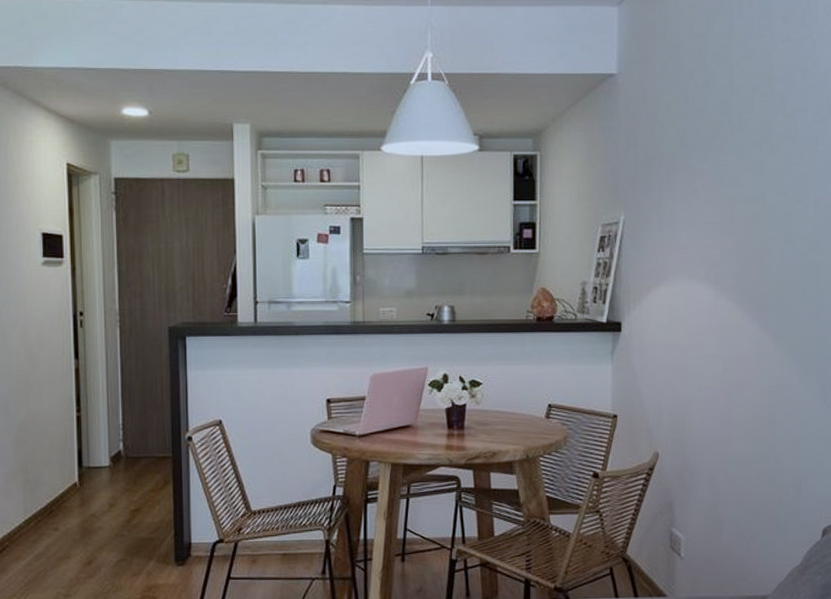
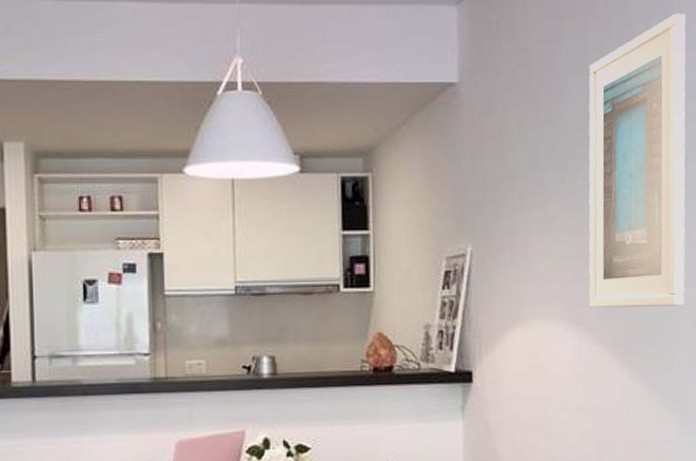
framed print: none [725,13,822,271] -> present [588,14,686,308]

